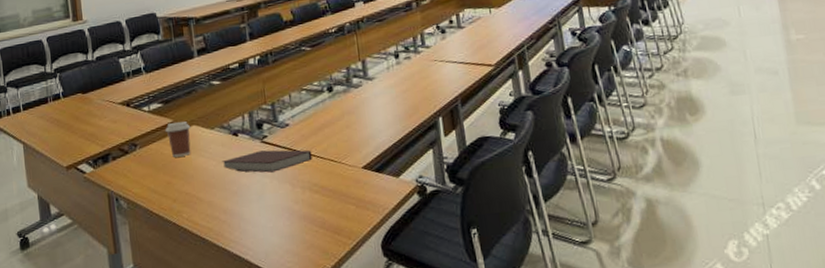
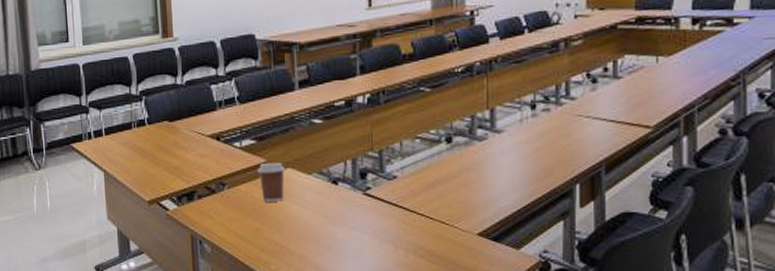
notebook: present [222,150,312,173] -> none [318,204,421,229]

